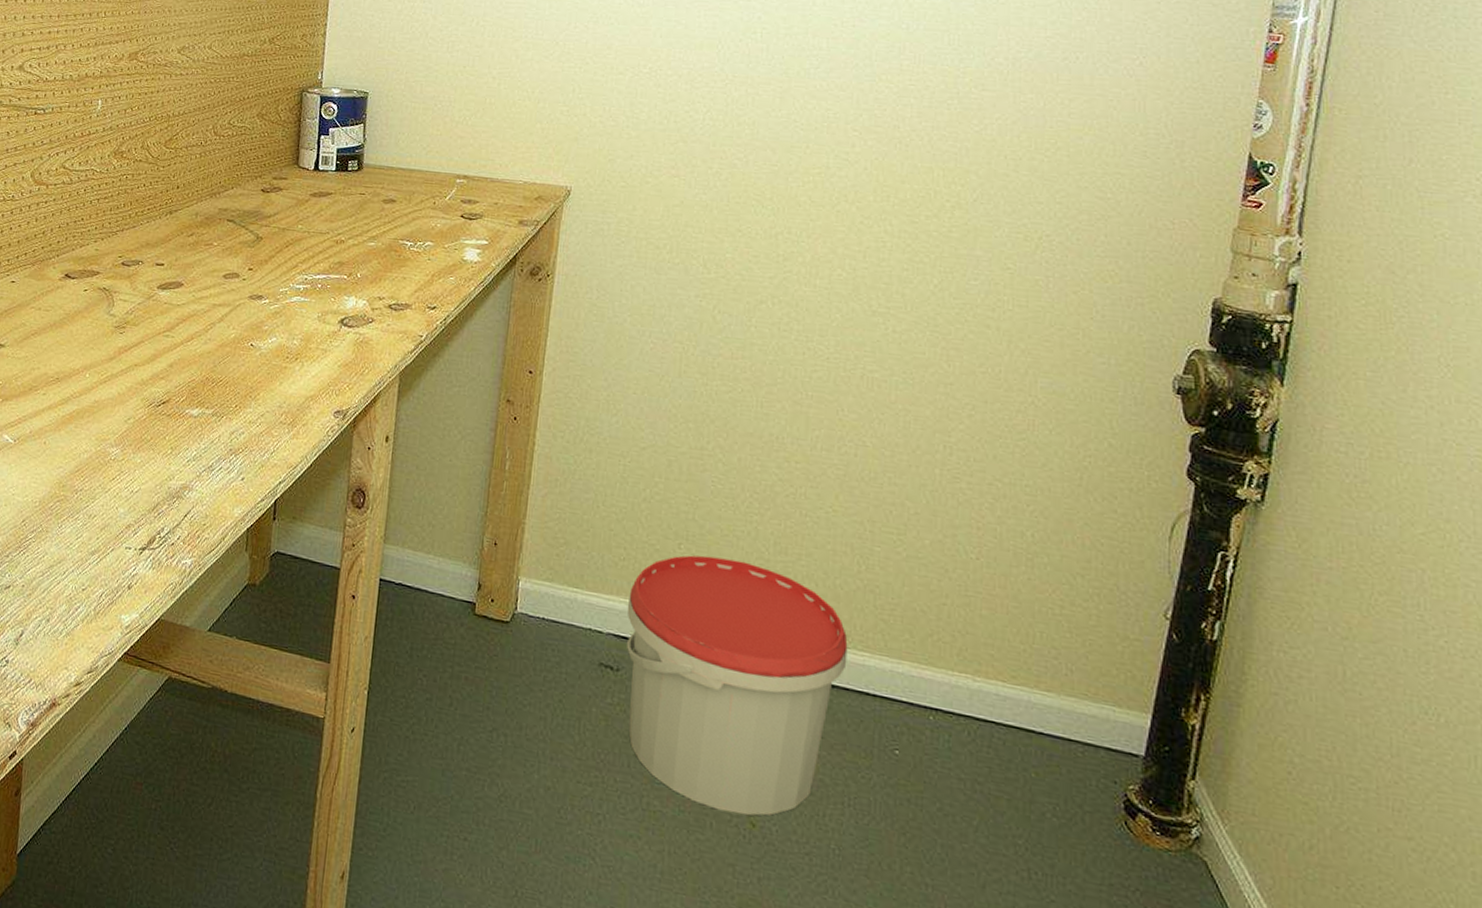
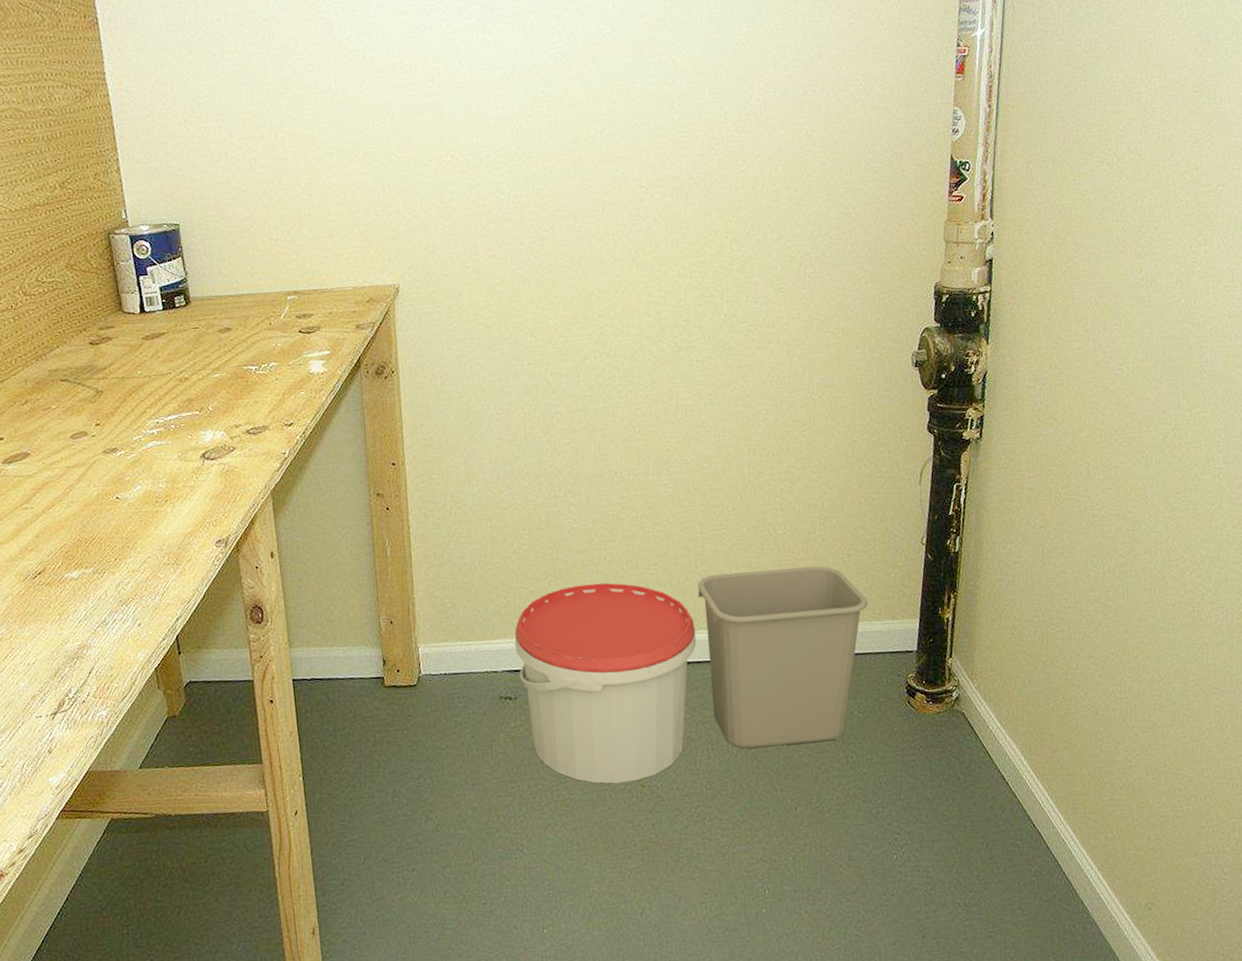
garbage can: none [857,585,1081,843] -> present [697,566,868,749]

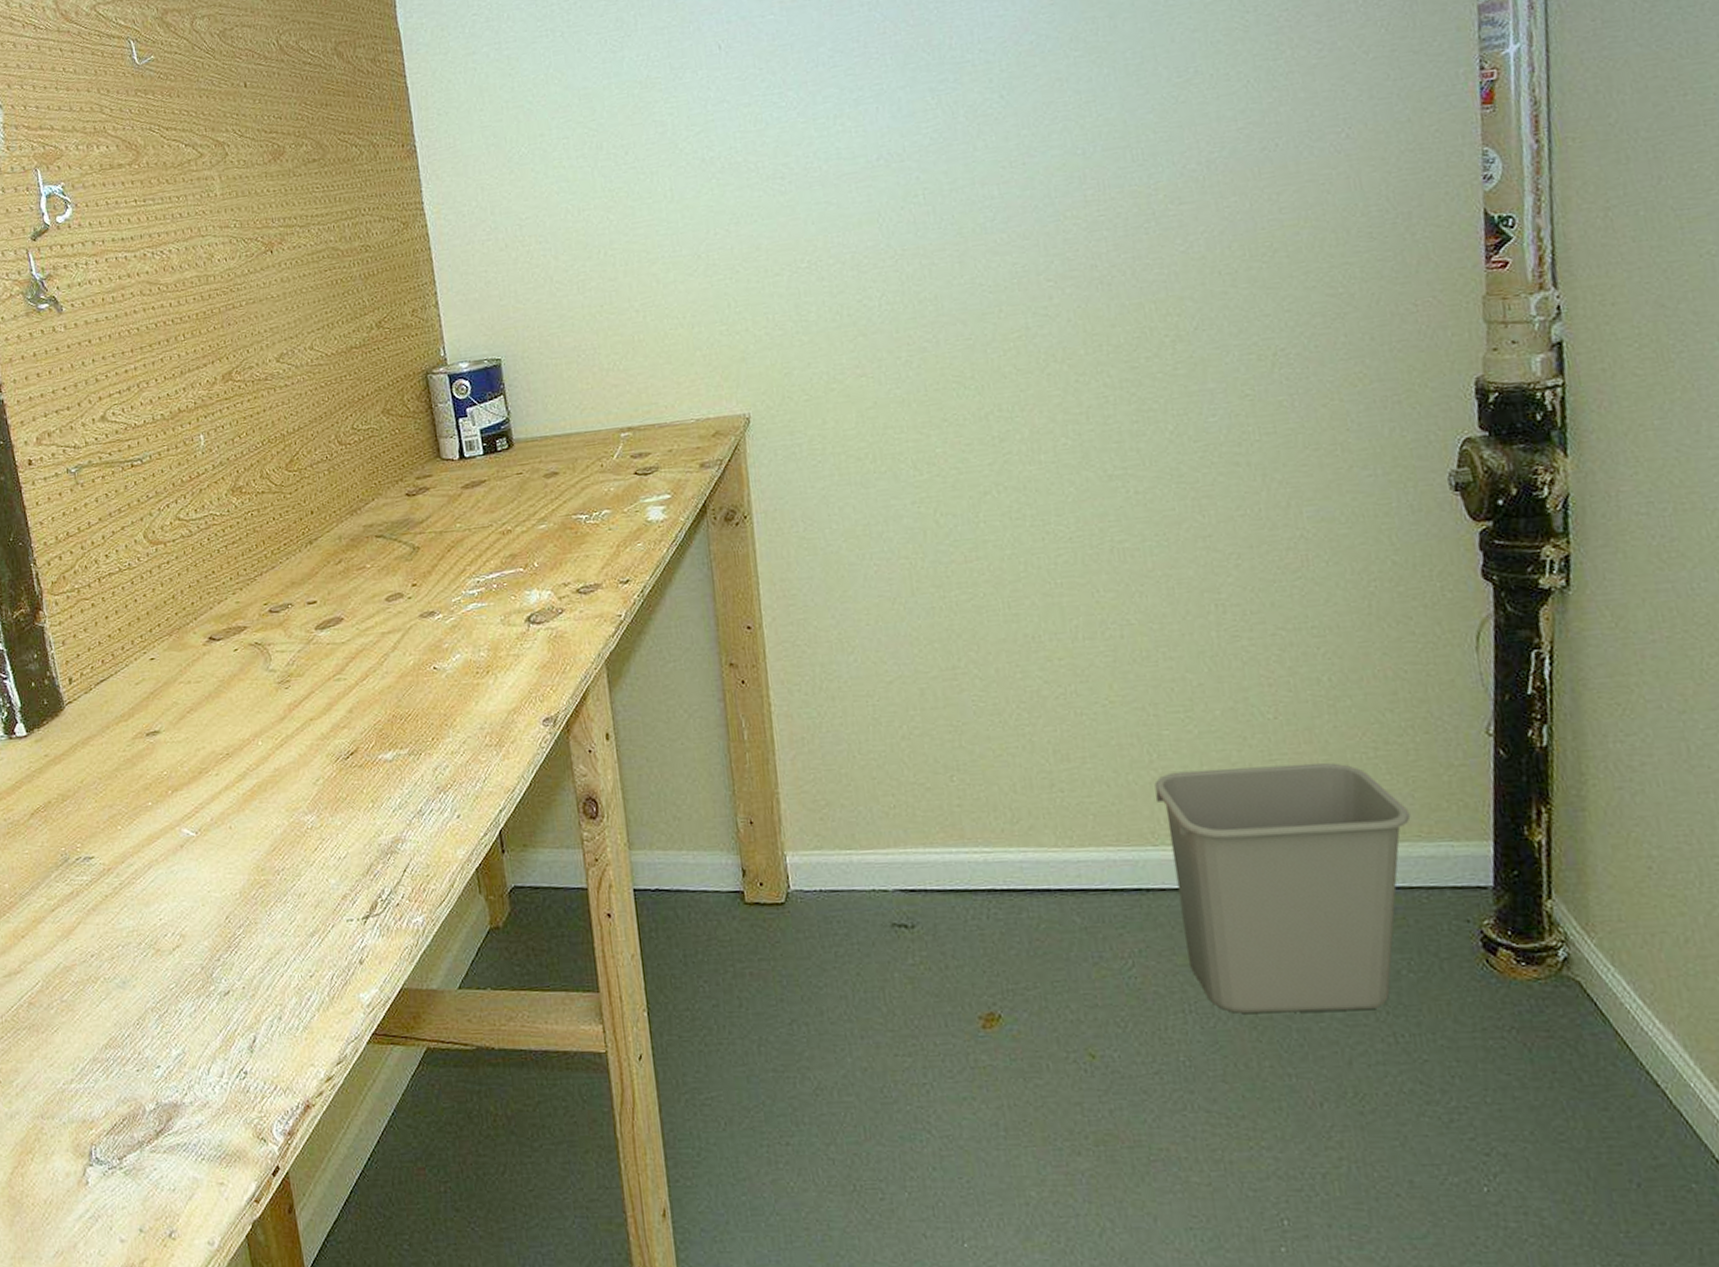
bucket: present [514,582,697,784] -> none [908,779,1158,1050]

